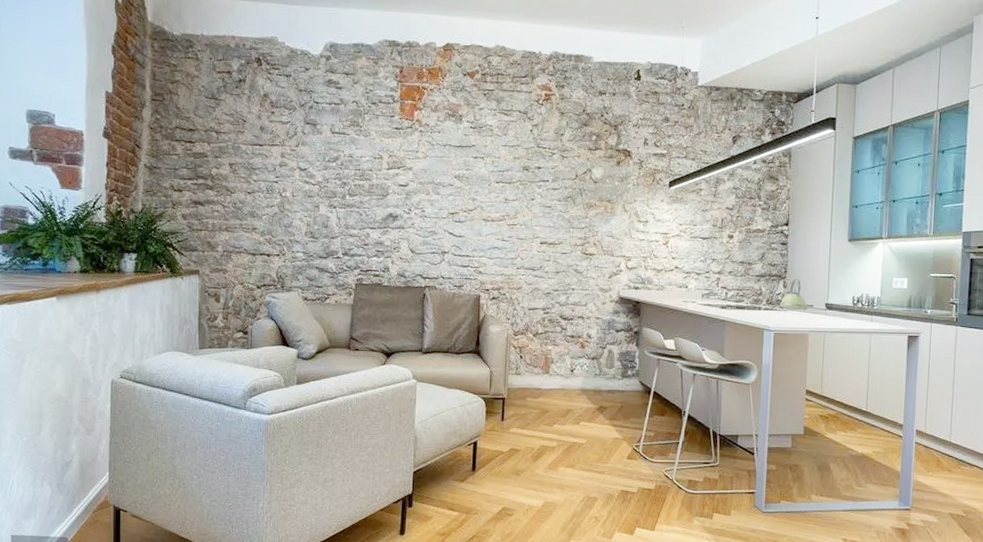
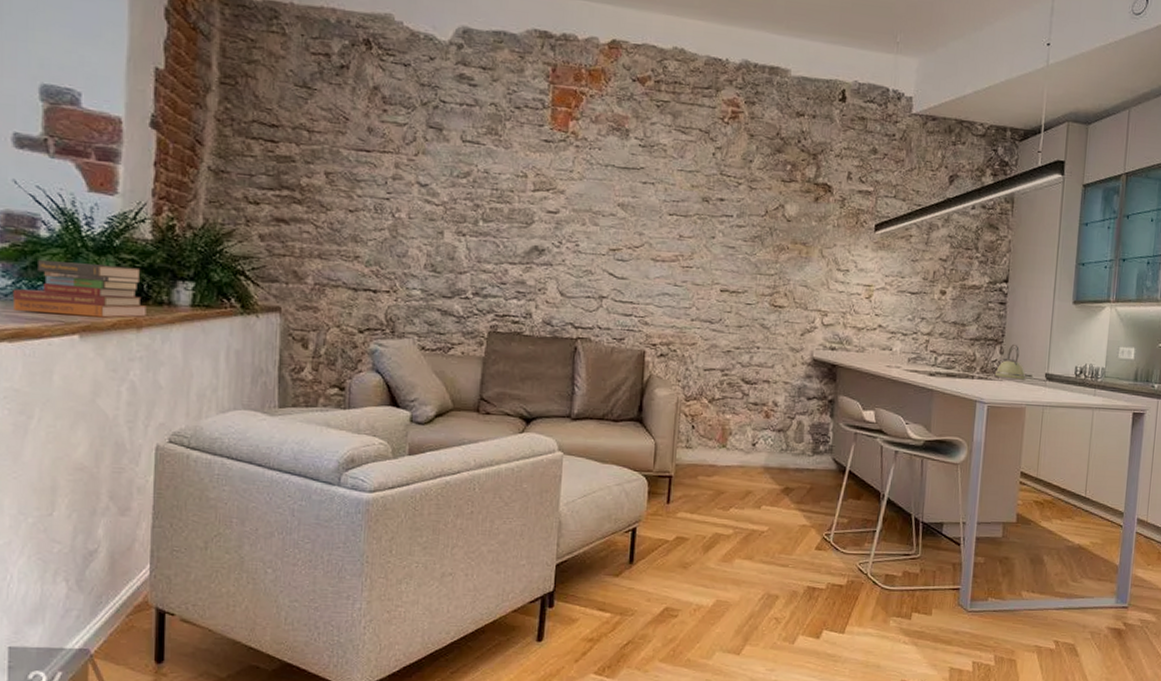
books: none [10,242,103,284] -> present [12,260,147,318]

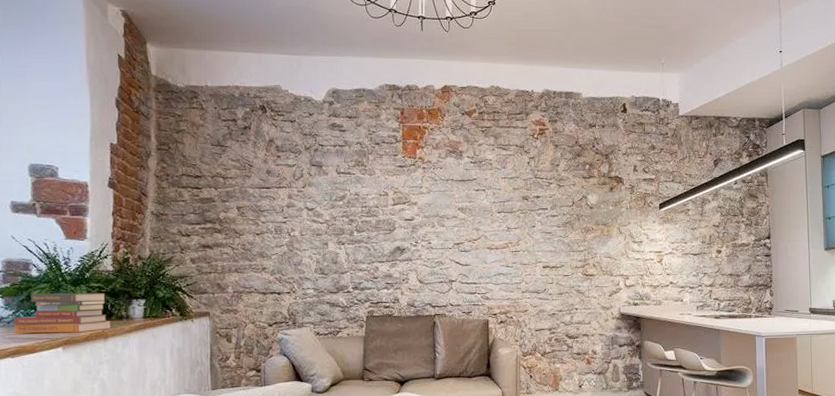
kettle: present [994,343,1026,380] -> none [768,286,794,315]

